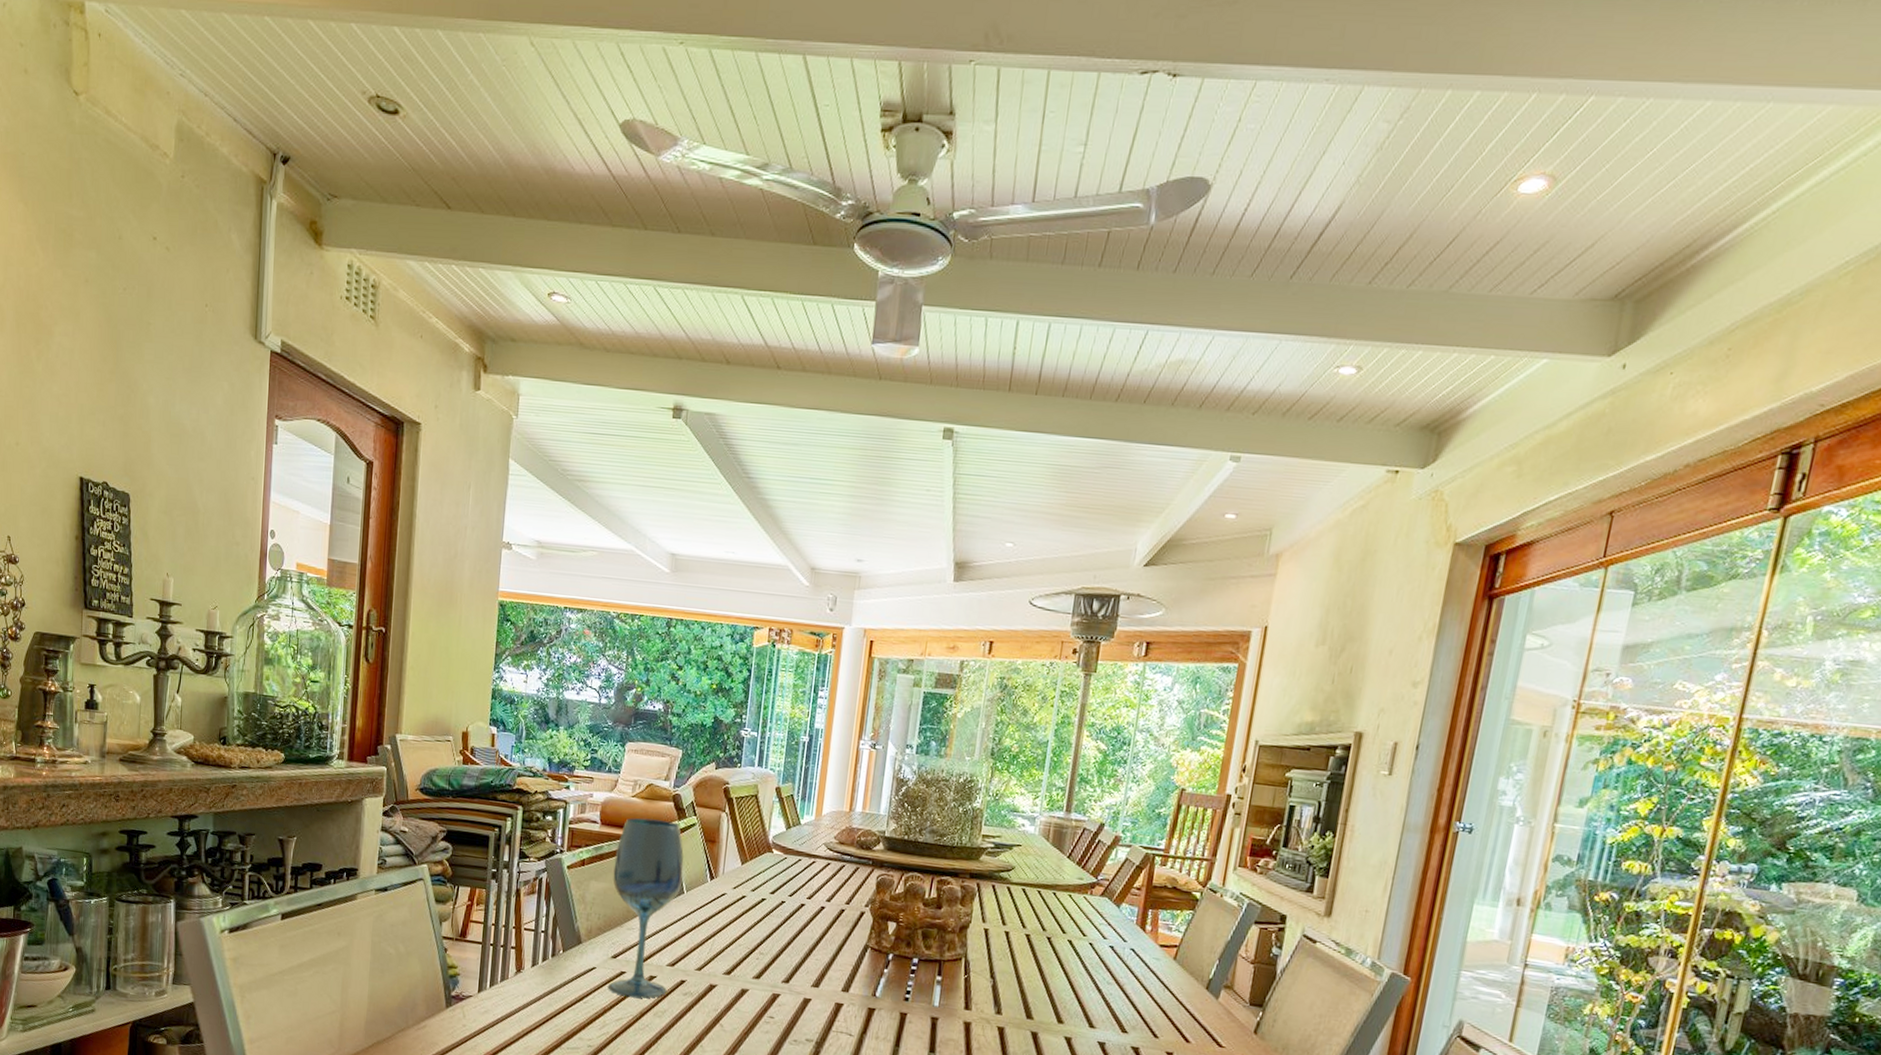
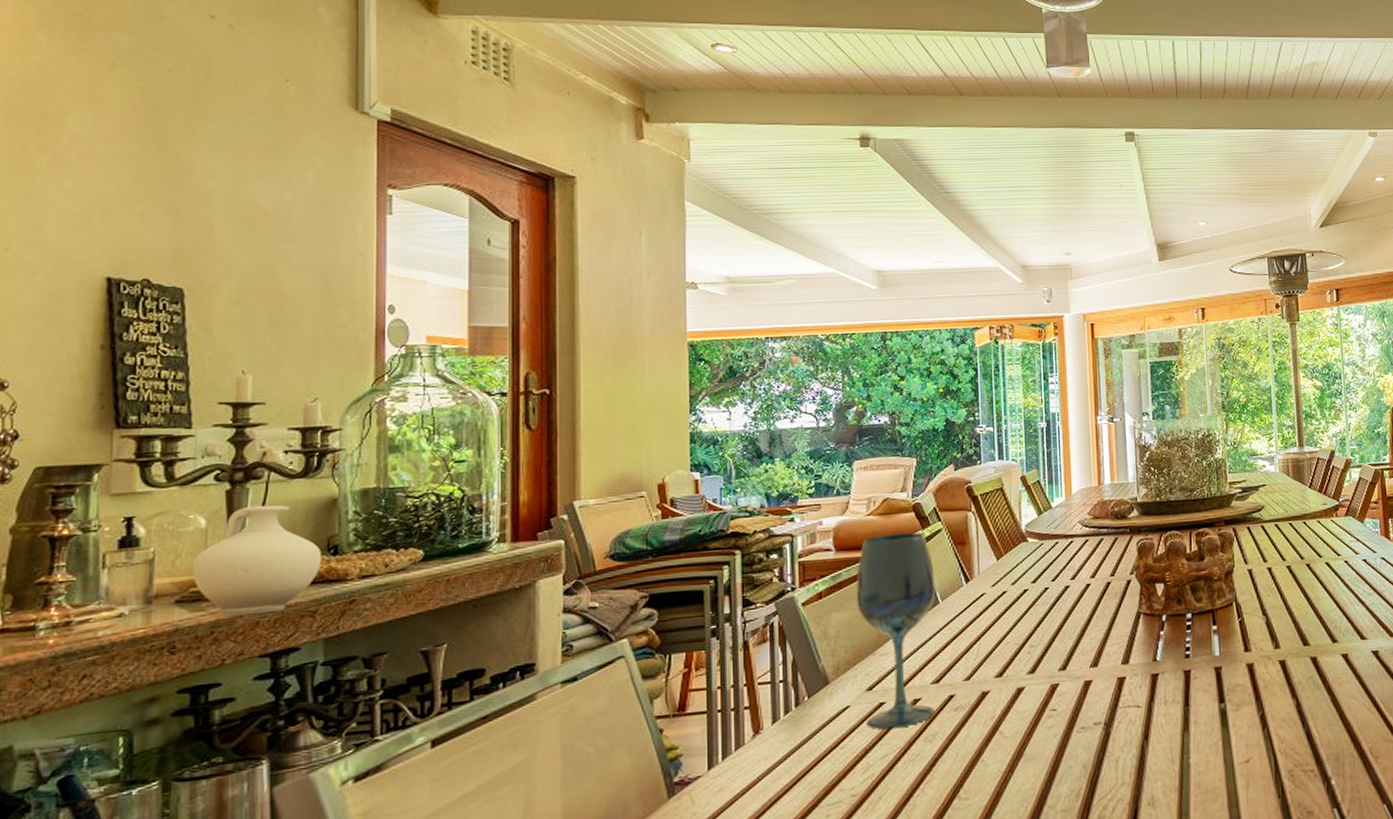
ceramic jug: none [130,691,215,784] -> present [192,505,322,617]

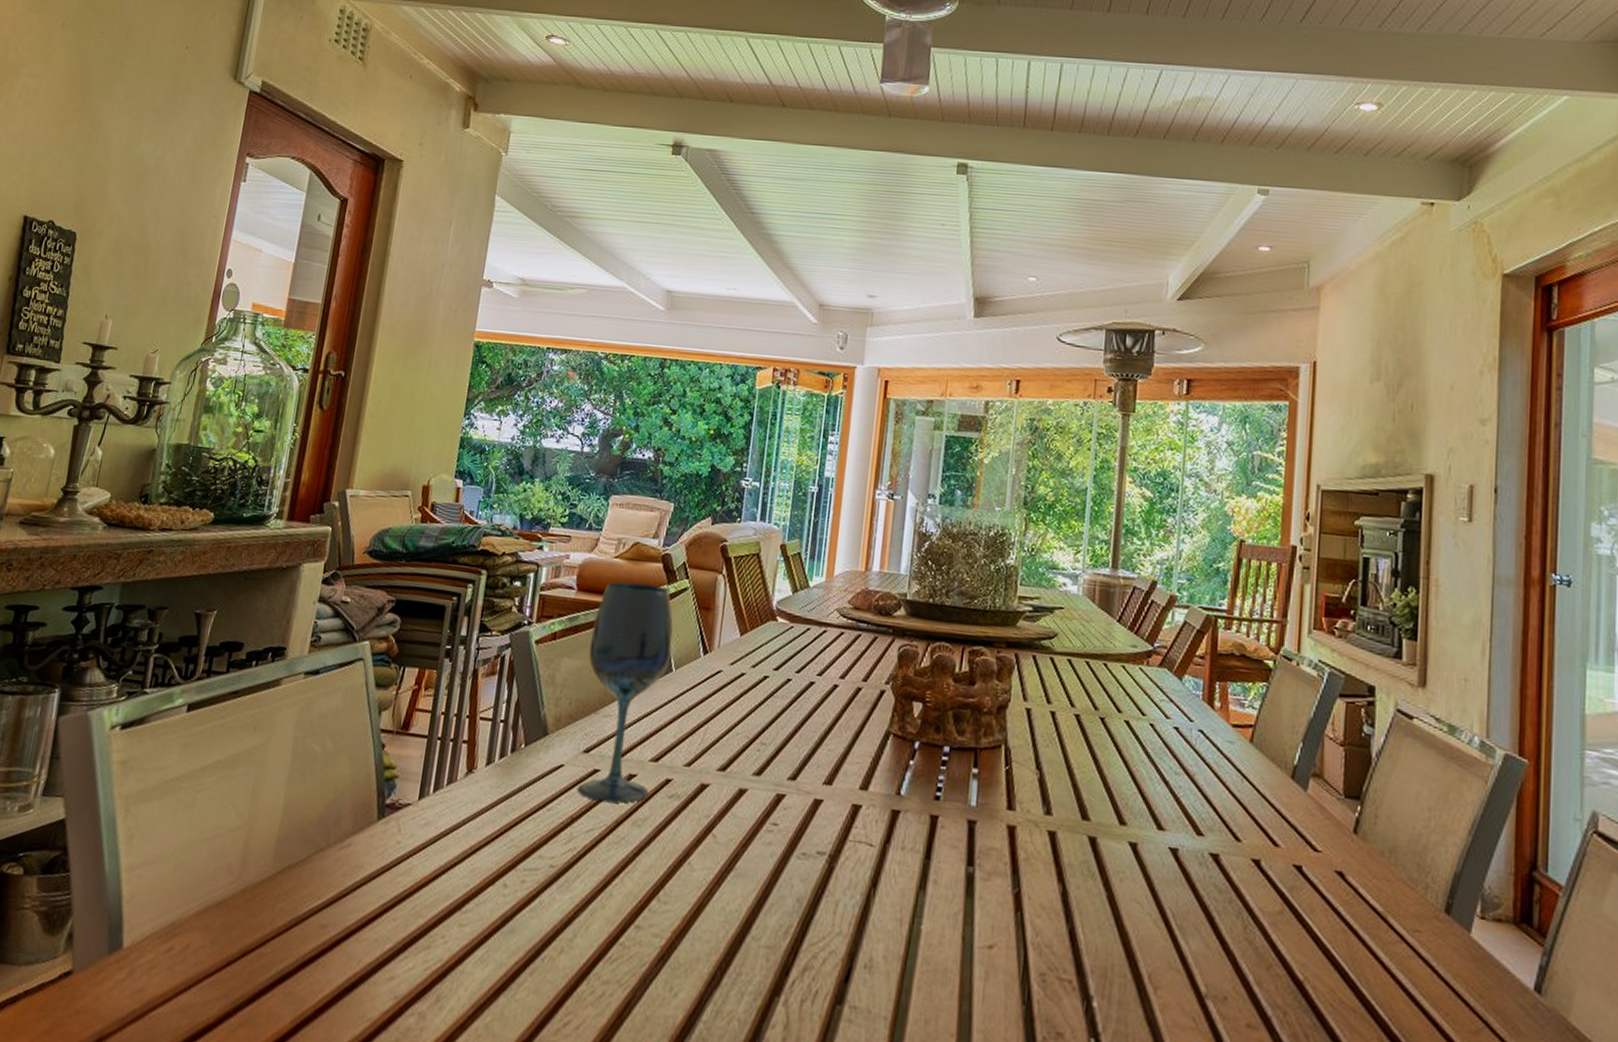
ceramic jug: present [192,505,322,617] -> none [35,443,135,550]

